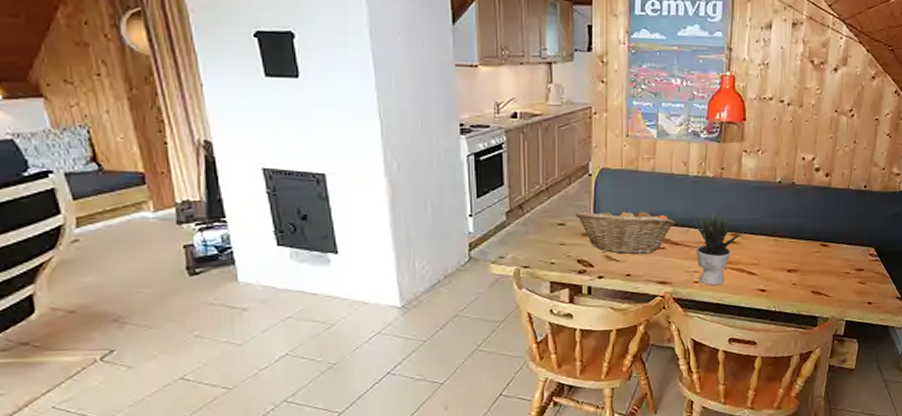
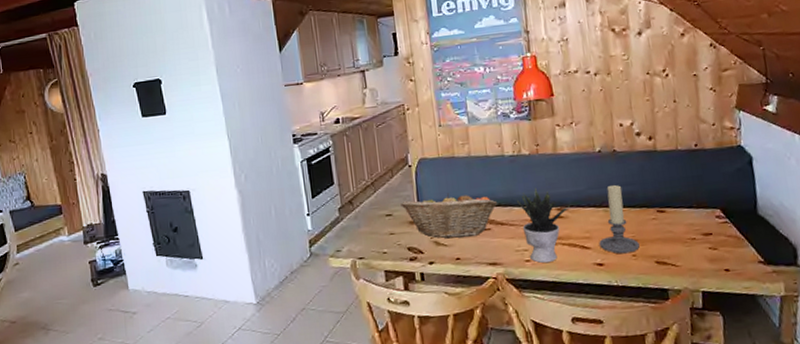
candle holder: none [765,215,800,282] -> present [599,184,640,254]

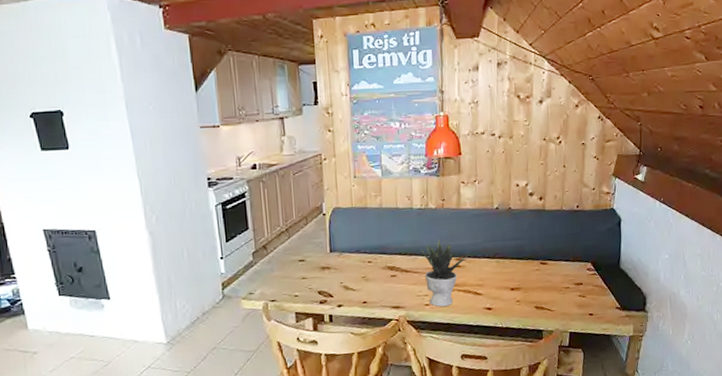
fruit basket: present [400,193,498,239] -> none [313,241,404,284]
candle holder: present [599,184,640,254] -> none [490,238,523,300]

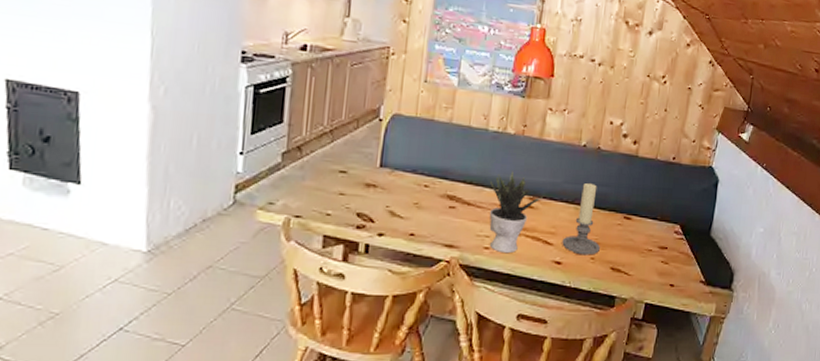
candle holder: none [490,238,523,300] -> present [562,182,600,256]

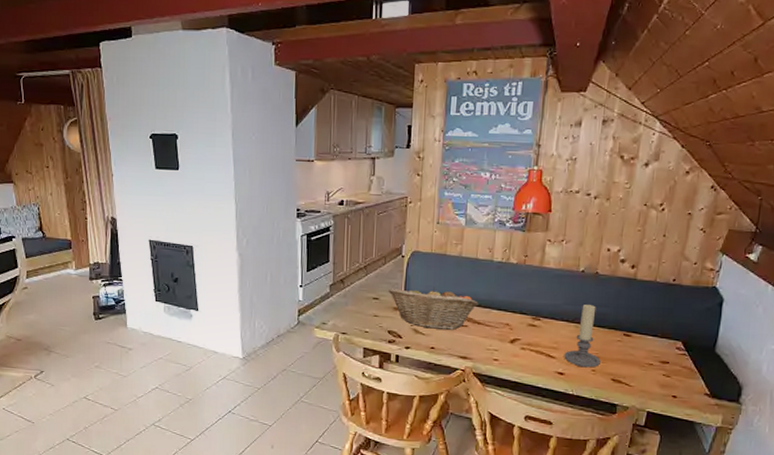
fruit basket: none [359,159,470,212] -> present [388,287,479,330]
potted plant: present [489,171,544,254] -> none [497,295,546,365]

